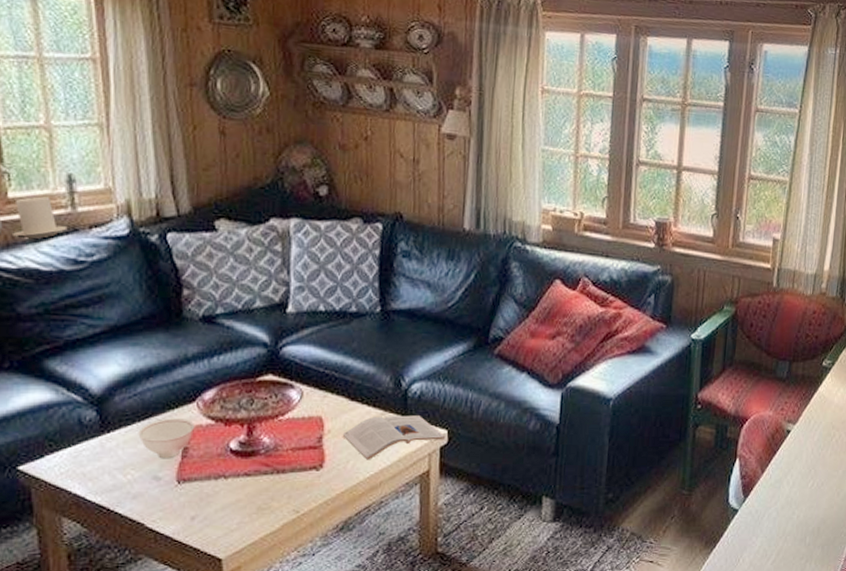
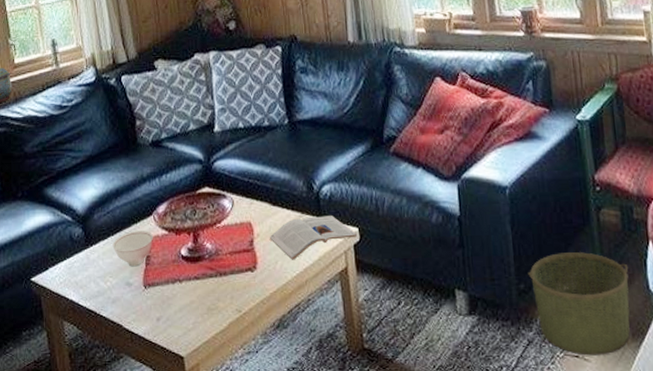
candle: present [11,196,68,239] -> none [18,59,54,93]
basket: none [618,465,714,561] -> present [528,252,630,356]

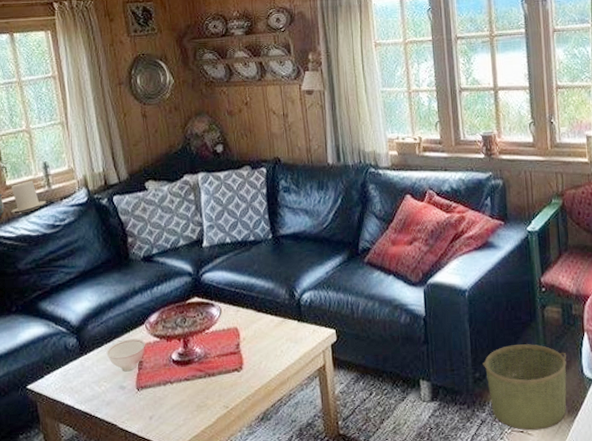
candle: none [18,59,54,93] -> present [10,181,47,214]
magazine: present [269,216,358,260] -> none [254,320,335,360]

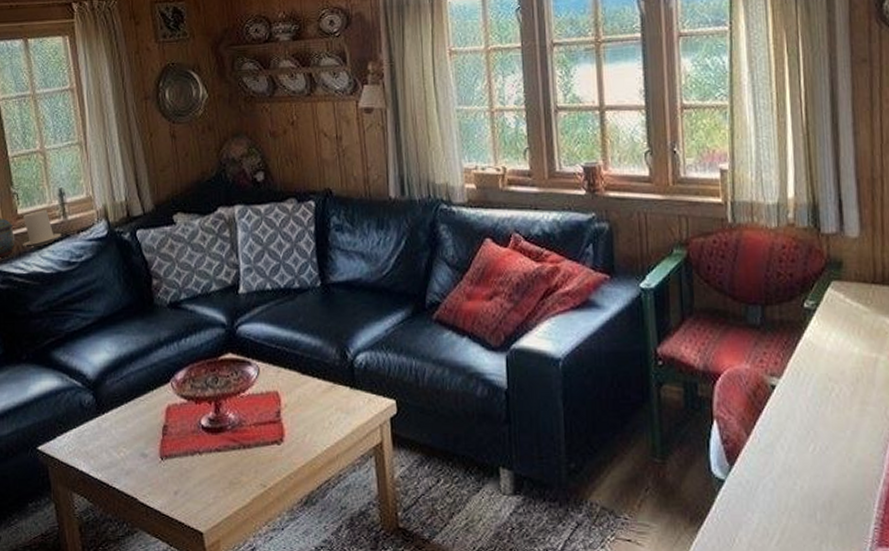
bowl: present [106,338,146,372] -> none [126,398,172,437]
basket: present [483,344,567,431] -> none [579,431,690,540]

